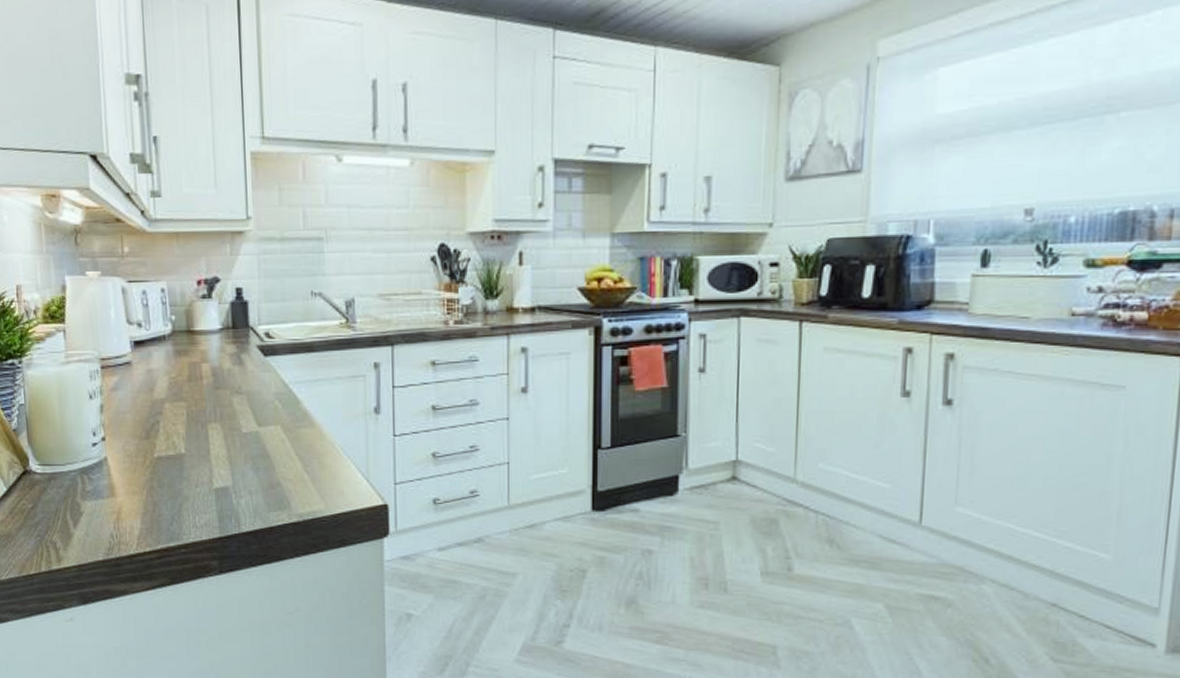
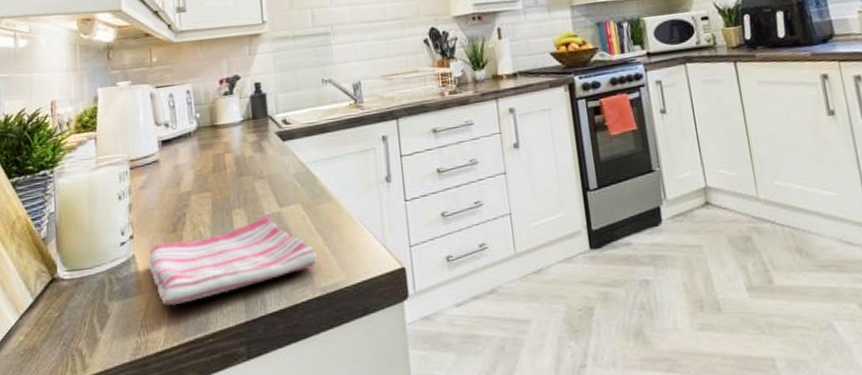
dish towel: none [121,433,295,512] -> present [149,215,317,306]

